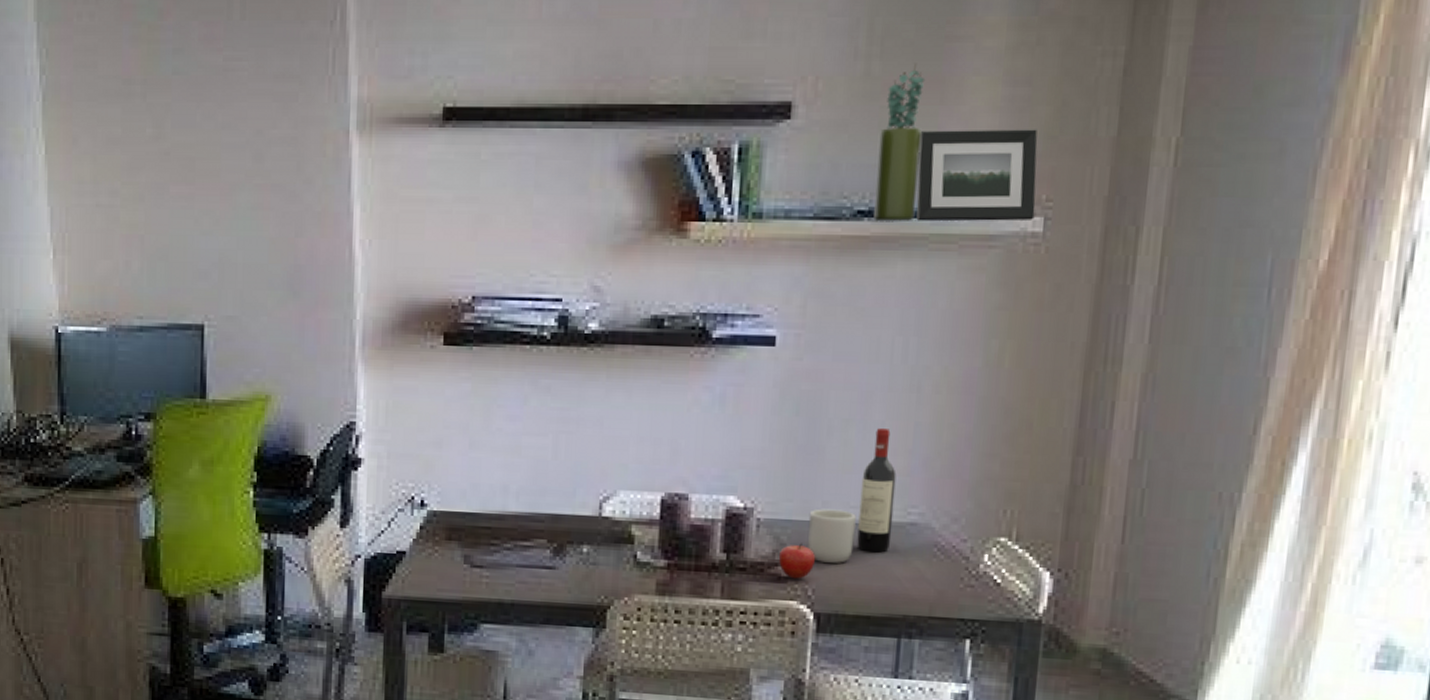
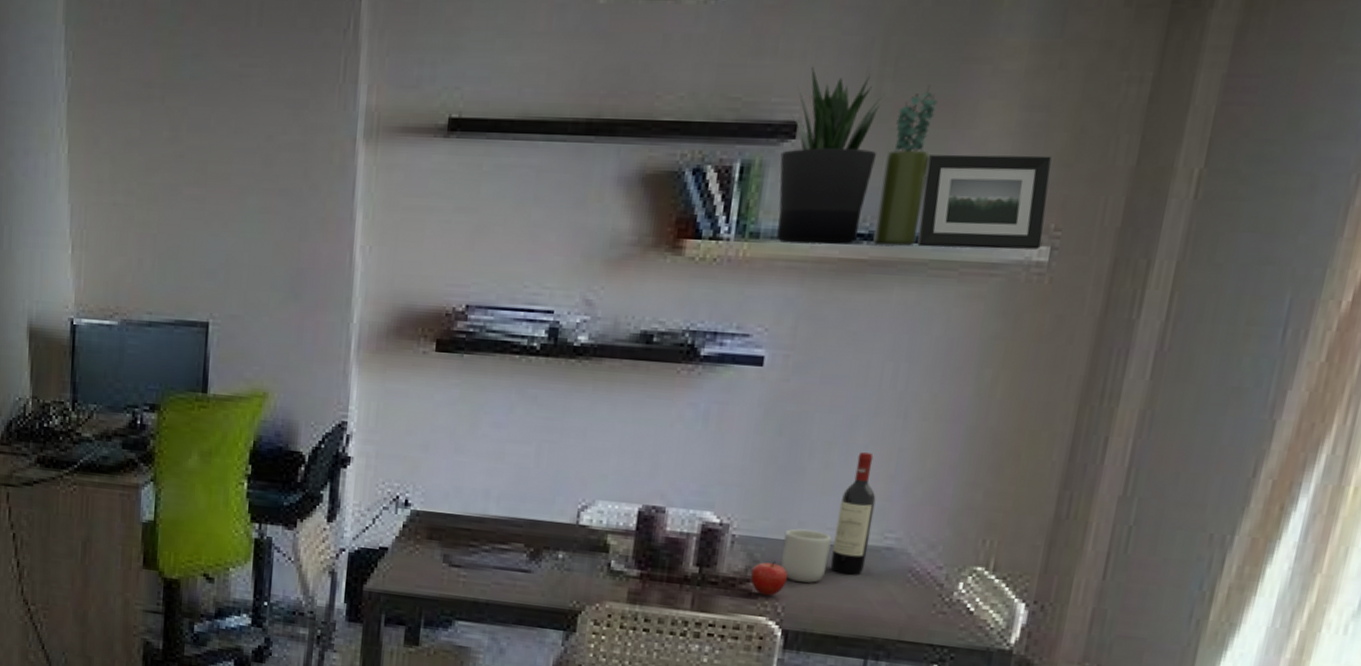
planter: none [777,48,874,223] -> present [776,66,885,245]

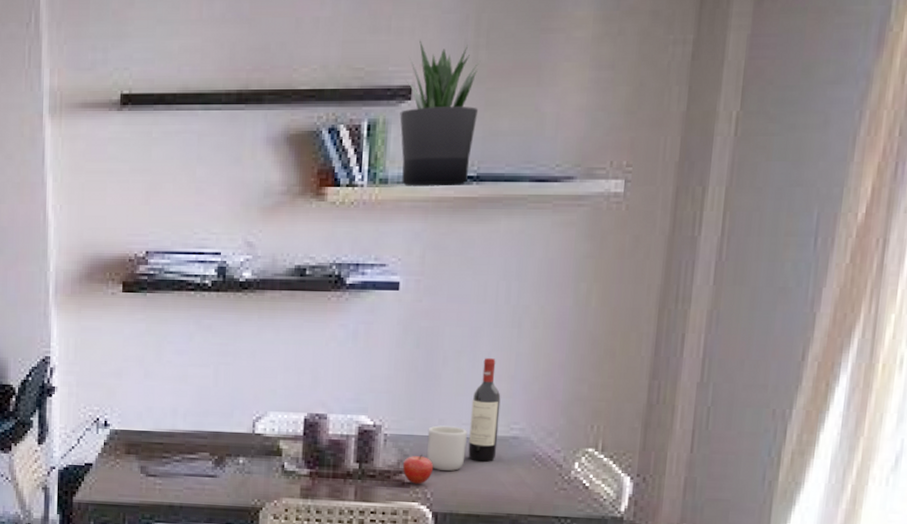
vase: present [873,84,938,247] -> none [481,51,525,186]
picture frame: present [917,154,1052,250] -> none [517,106,619,185]

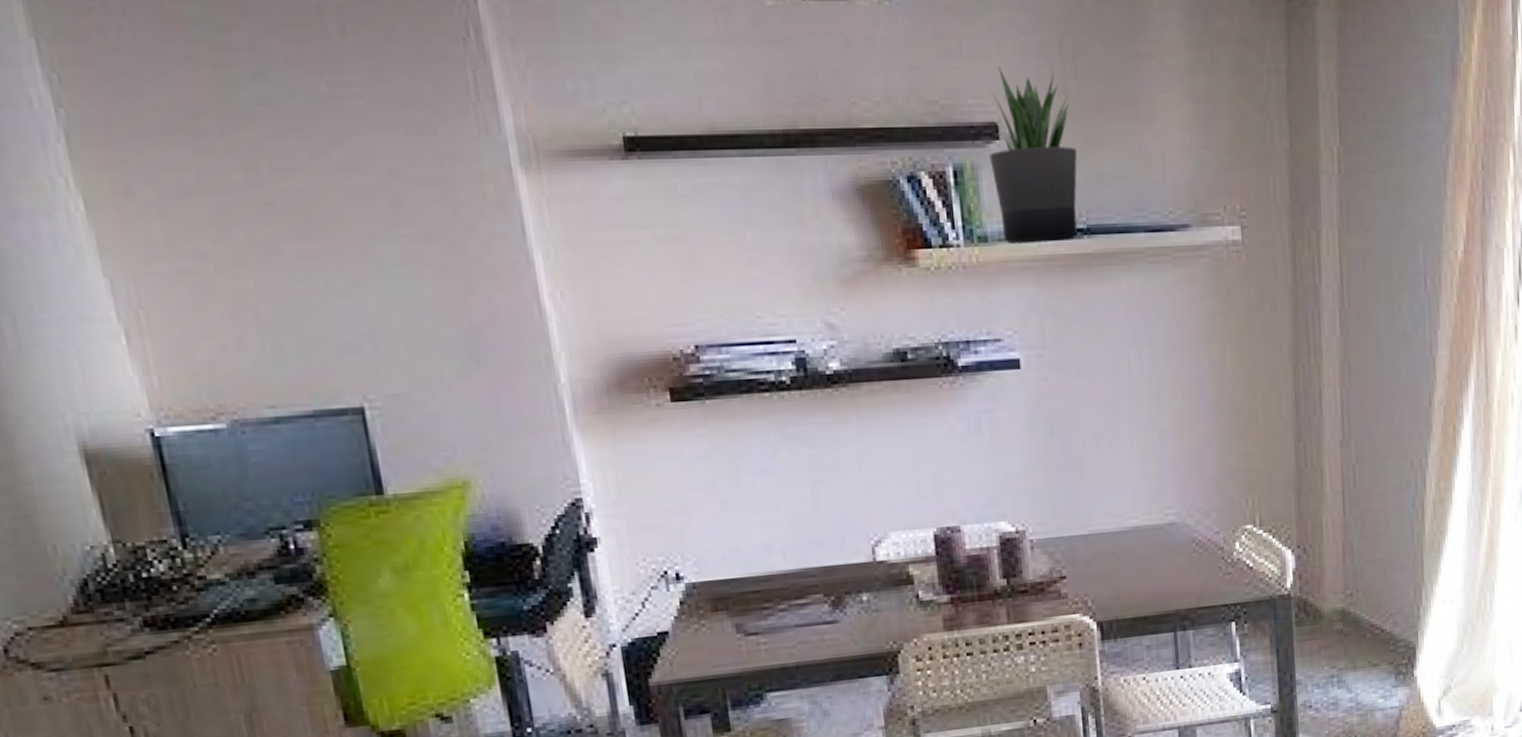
fruit: present [402,454,434,484] -> none [1055,557,1091,593]
mug: present [426,425,467,471] -> none [1077,520,1123,573]
wine bottle: present [468,358,501,462] -> none [1119,437,1155,557]

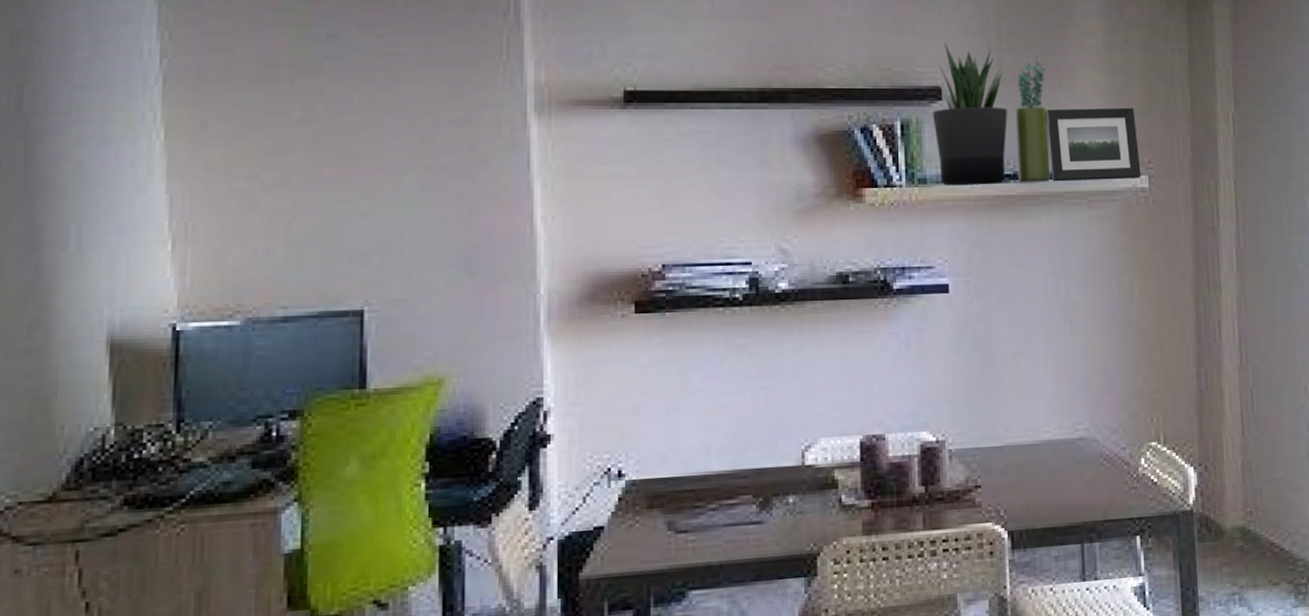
vase: none [1086,81,1130,239] -> present [1015,56,1051,183]
picture frame: none [1122,143,1233,236] -> present [1046,107,1141,182]

